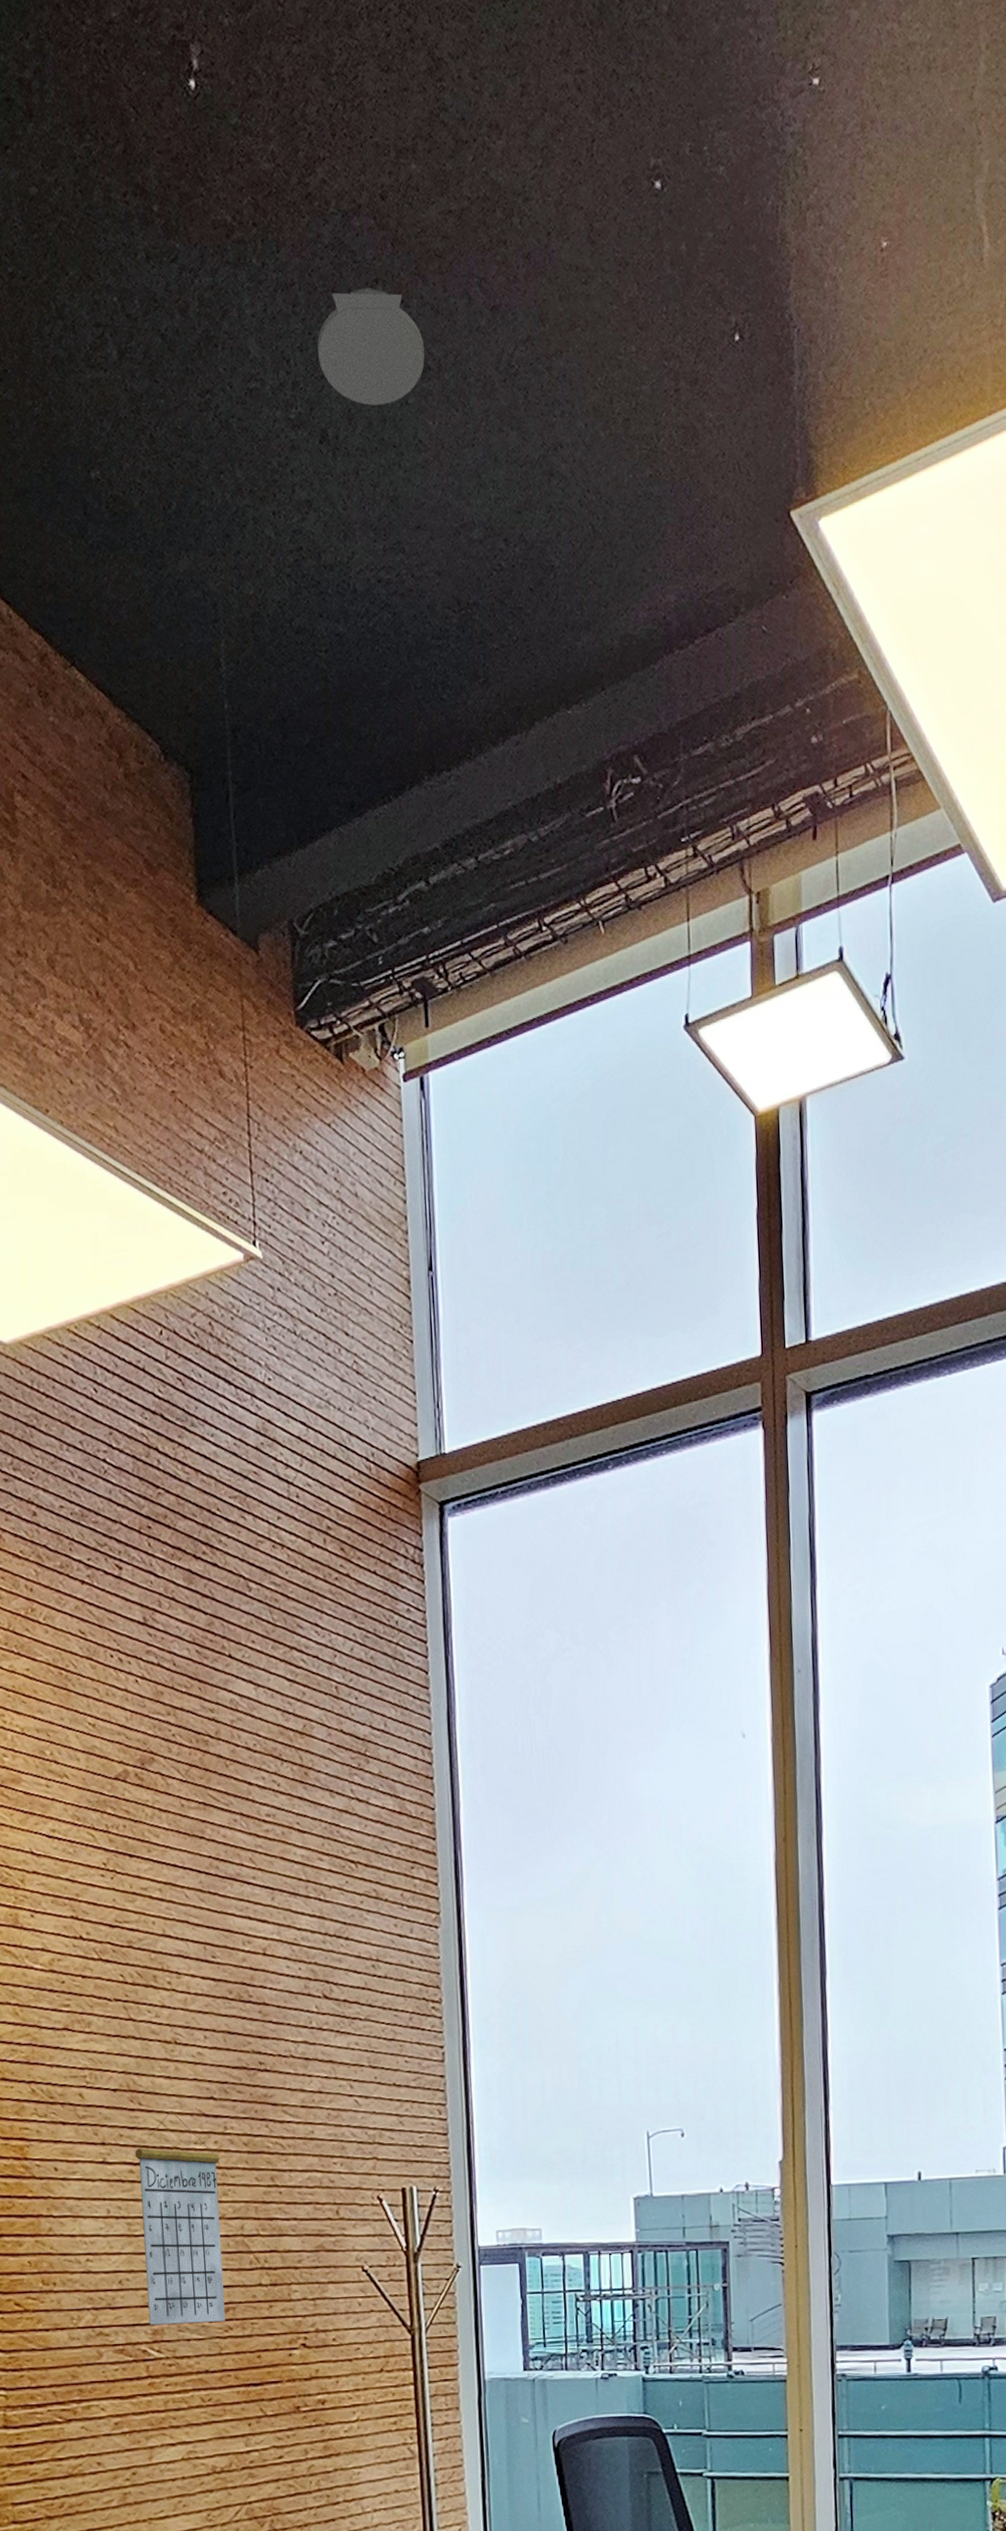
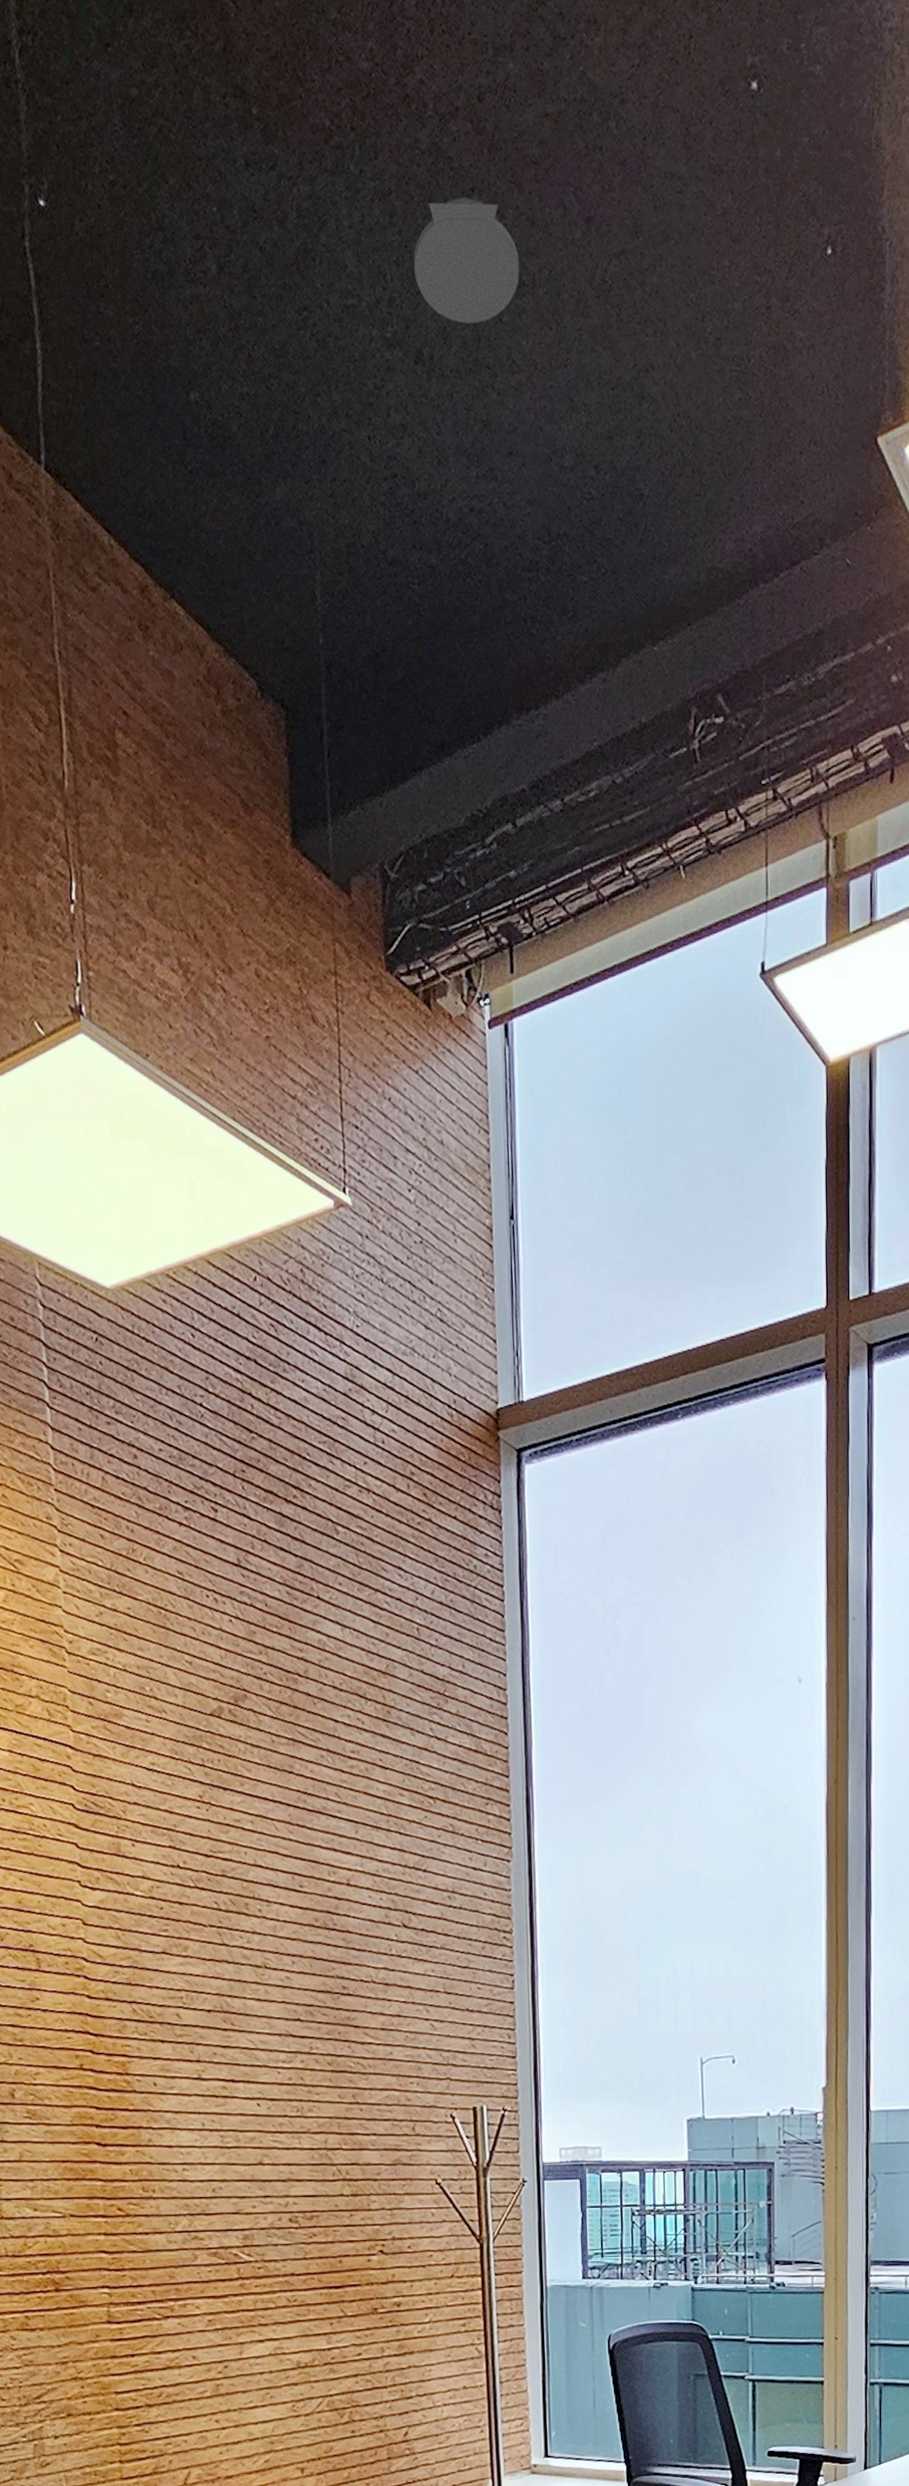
calendar: present [135,2110,225,2325] -> none [227,2030,310,2230]

